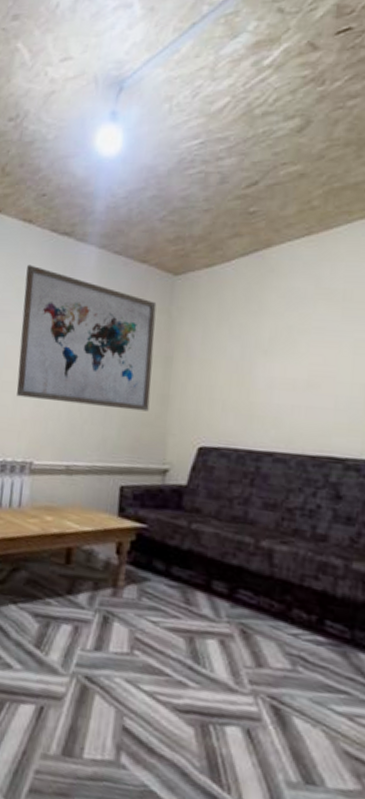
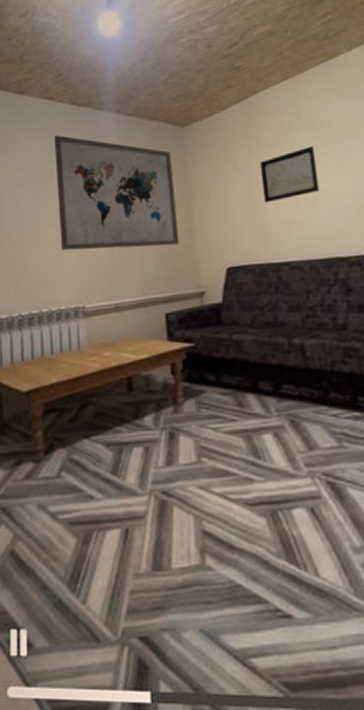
wall art: none [256,320,328,380] -> present [259,146,320,204]

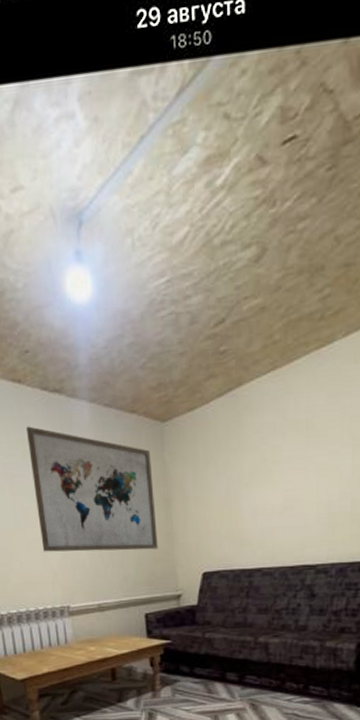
wall art: present [259,146,320,204] -> none [240,449,297,510]

